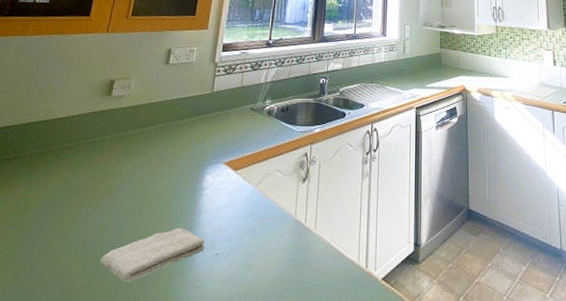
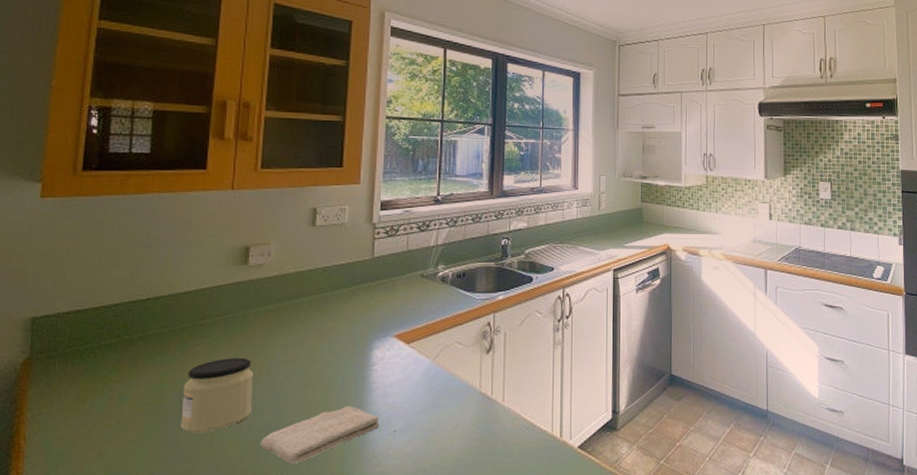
jar: none [36,178,103,248] -> present [181,357,253,433]

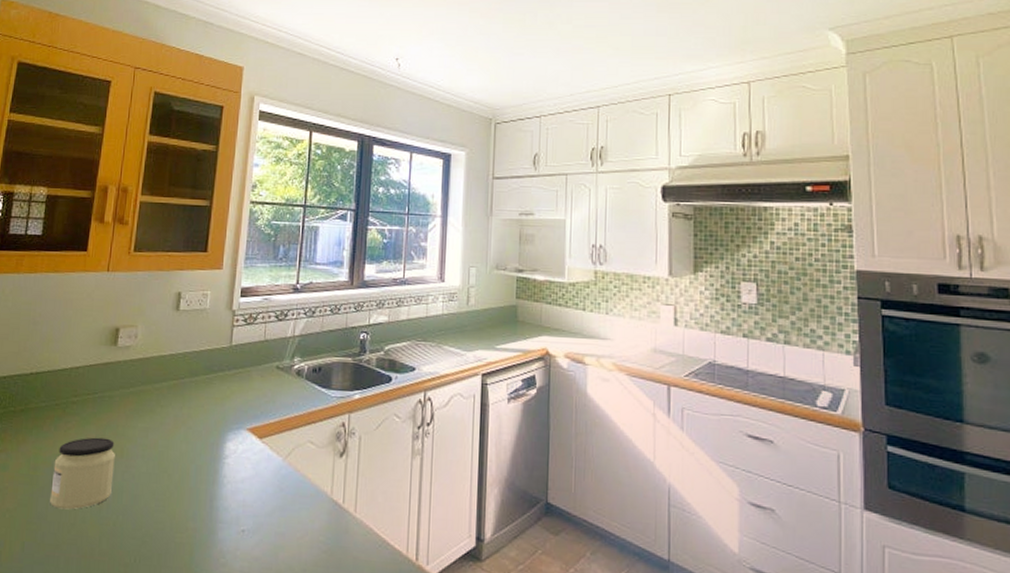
washcloth: present [260,406,380,464] -> none [117,499,229,553]

